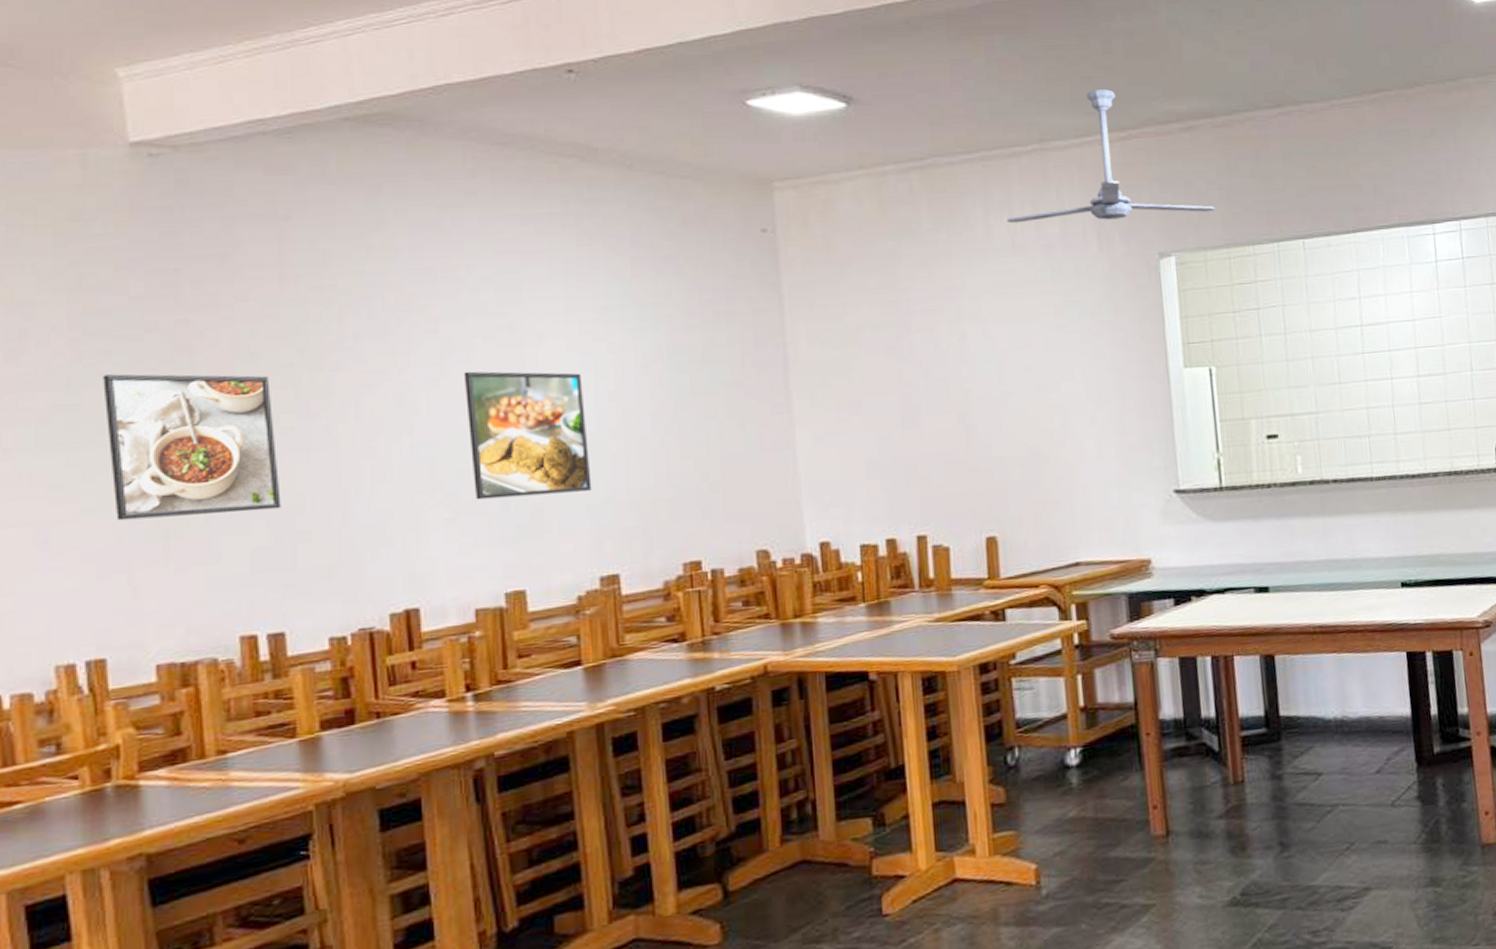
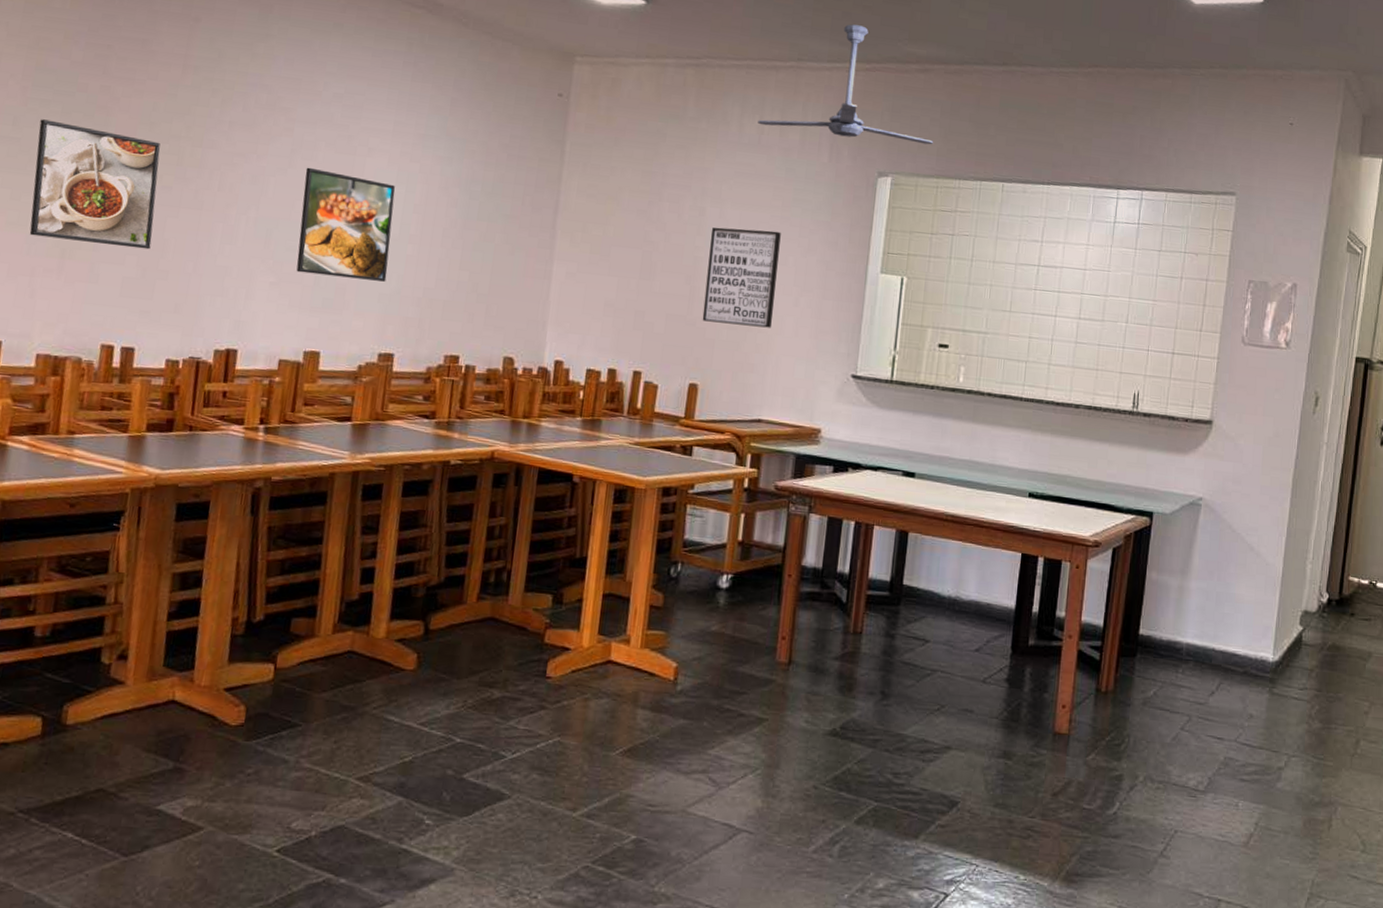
wall art: none [978,342,1069,462] -> present [702,227,781,328]

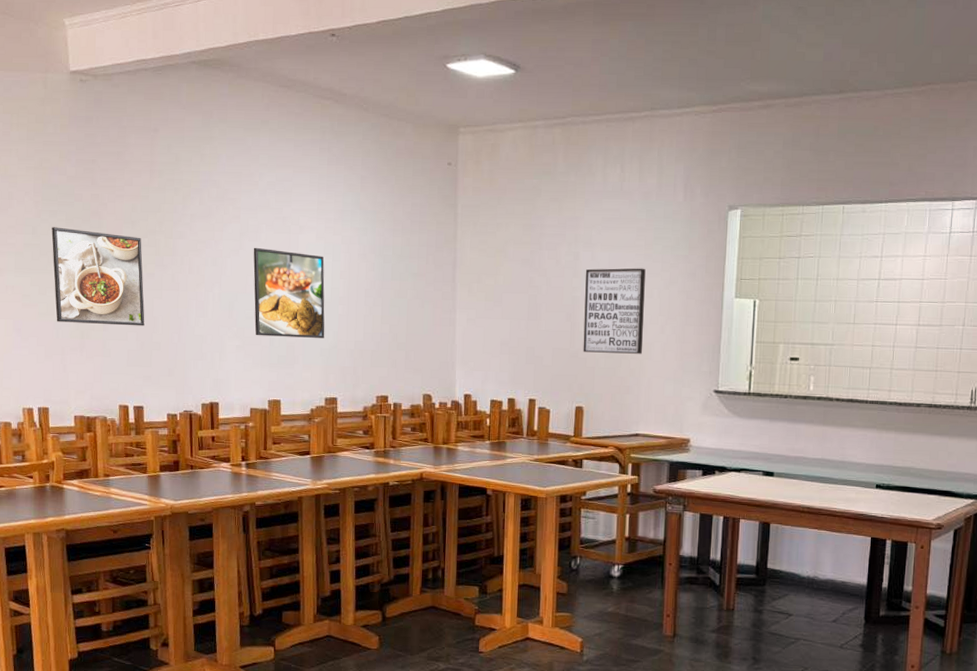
ceiling fan: present [758,24,934,145] -> none [619,70,778,176]

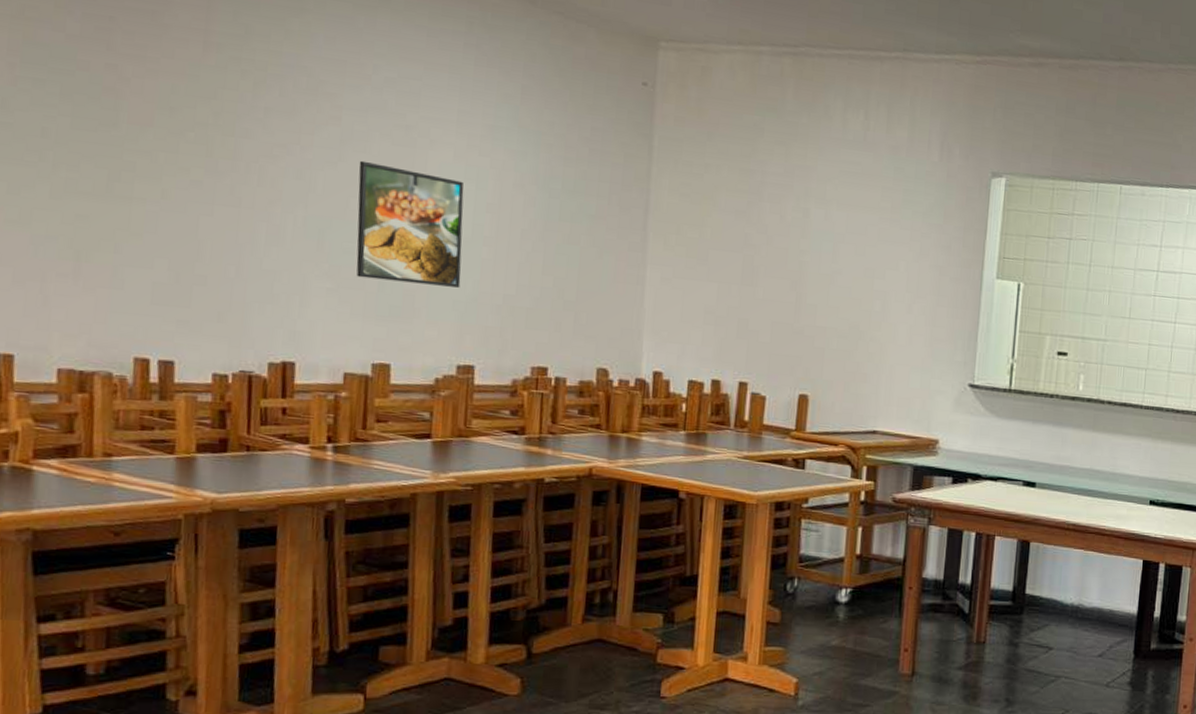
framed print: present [51,227,145,326] -> none [34,101,185,252]
wall art: present [583,268,646,354] -> none [810,230,891,336]

